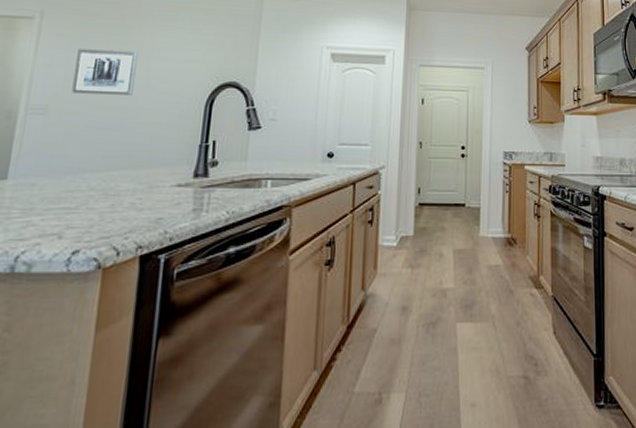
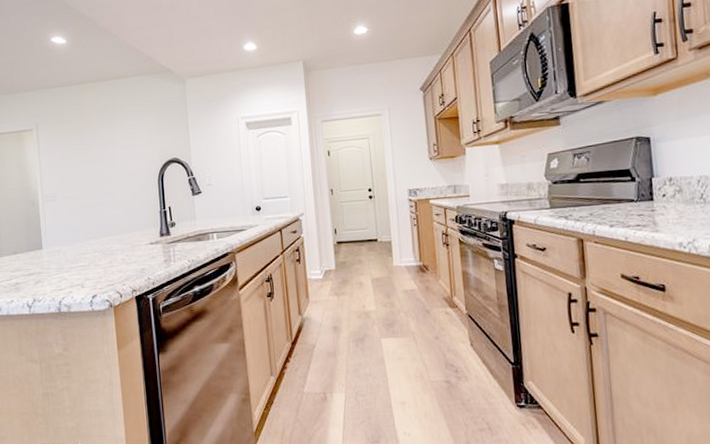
wall art: present [71,49,138,95] -> none [65,144,107,183]

